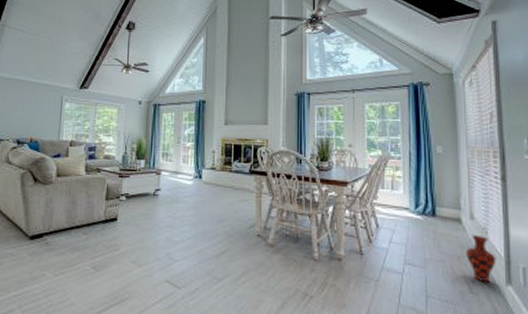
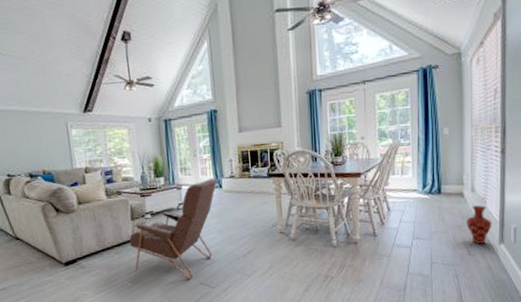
armchair: none [100,168,197,275] -> present [129,178,217,280]

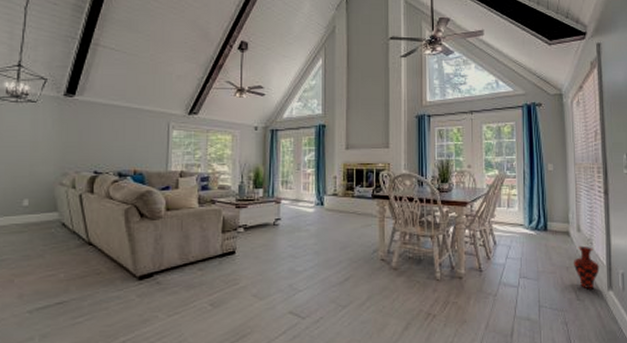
armchair: present [129,178,217,280] -> none [217,195,319,307]

